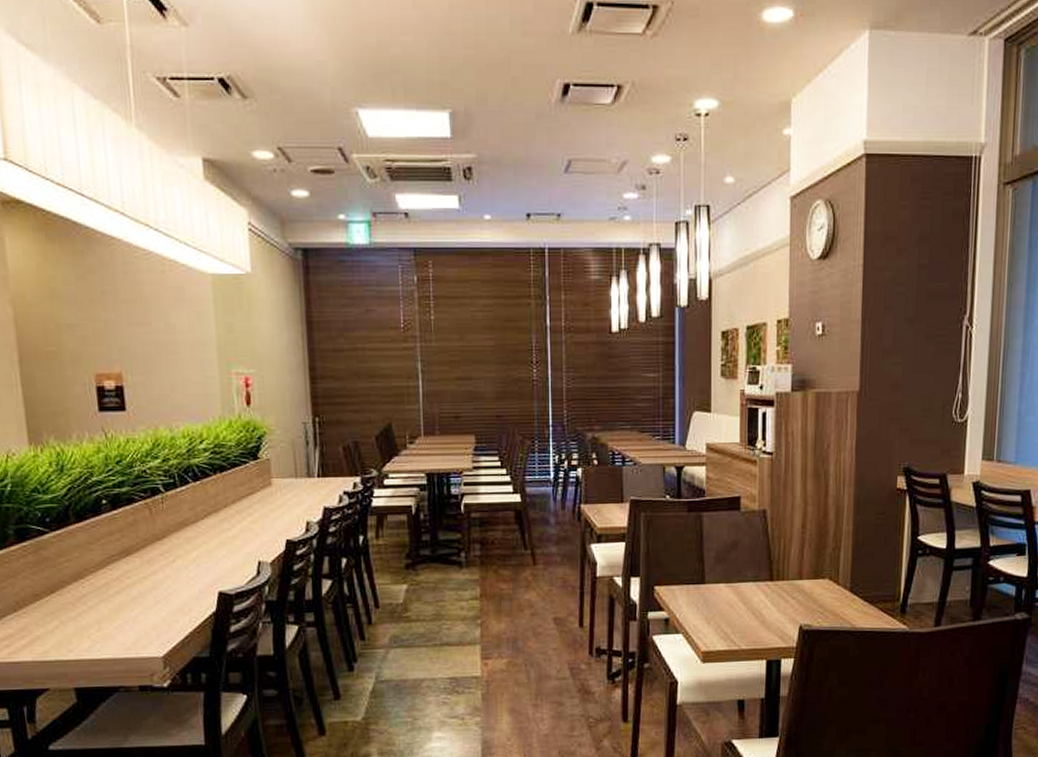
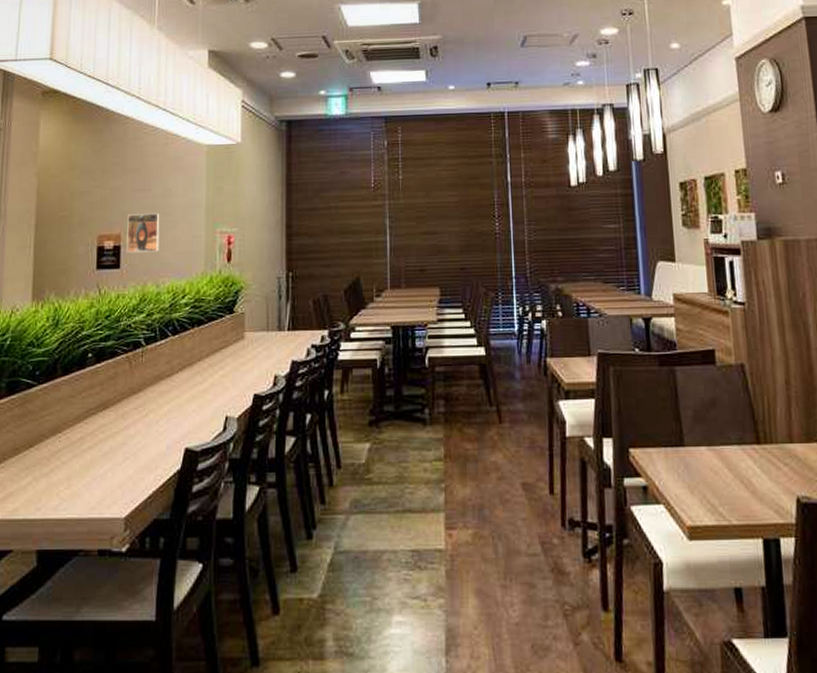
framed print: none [127,351,168,394] -> present [127,213,160,253]

